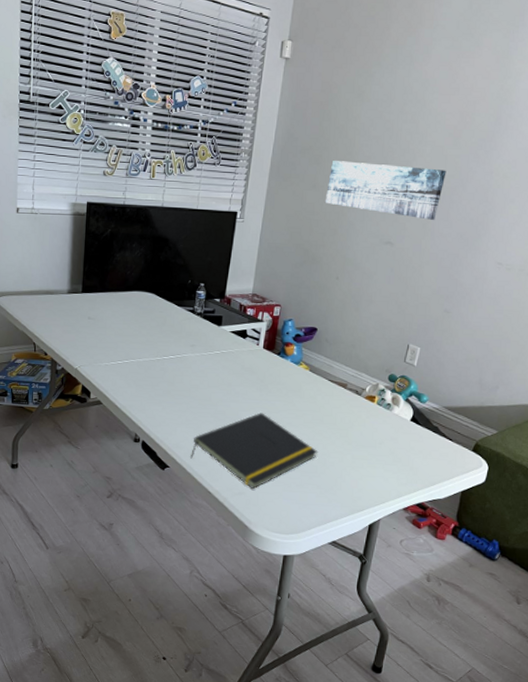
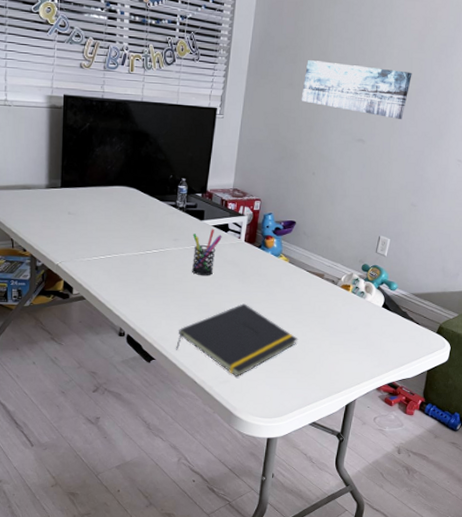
pen holder: none [208,335,240,383] -> present [191,229,222,276]

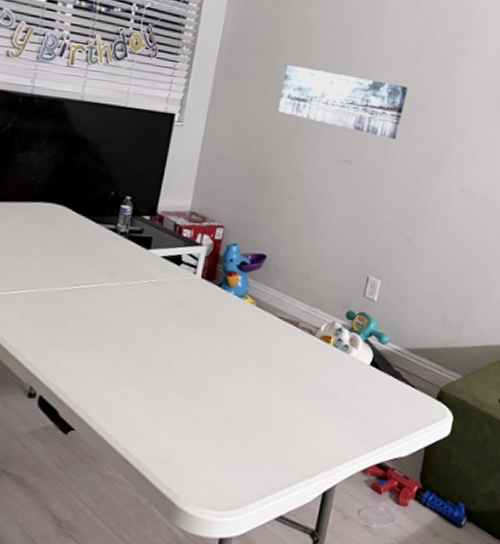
notepad: present [176,303,298,377] -> none [104,357,265,455]
pen holder: present [191,229,222,276] -> none [130,260,173,321]

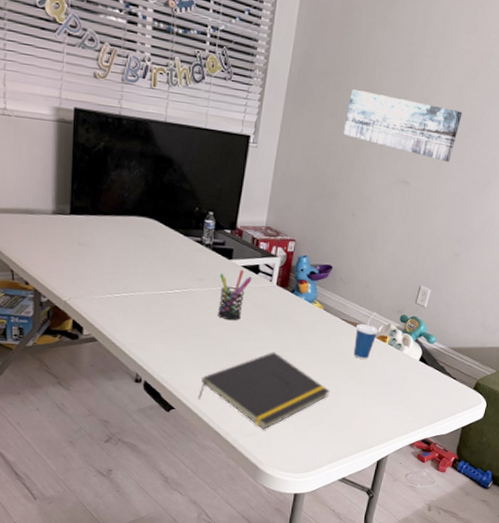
notepad: none [104,357,265,455] -> present [198,352,331,430]
pen holder: none [130,260,173,321] -> present [217,269,252,321]
cup: none [292,308,321,364] -> present [353,312,379,359]

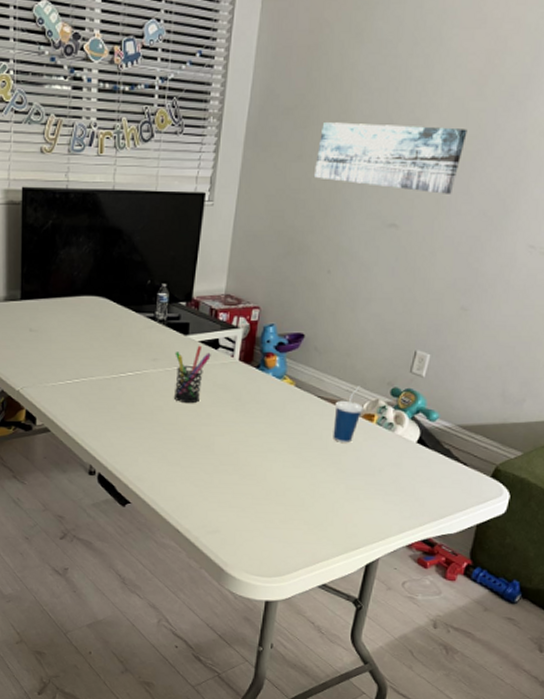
notepad: present [198,352,331,430] -> none [155,437,306,527]

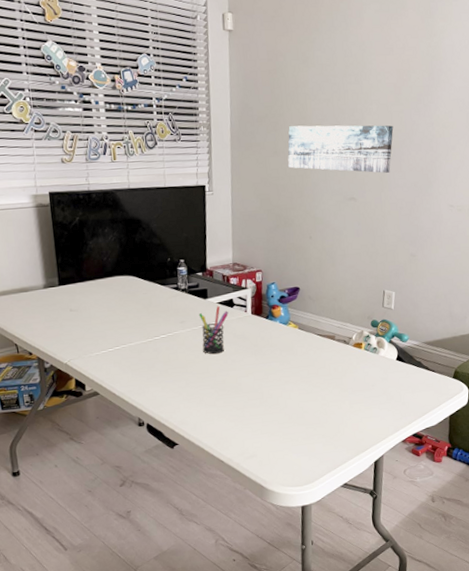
cup: present [333,386,364,443] -> none [331,322,353,368]

